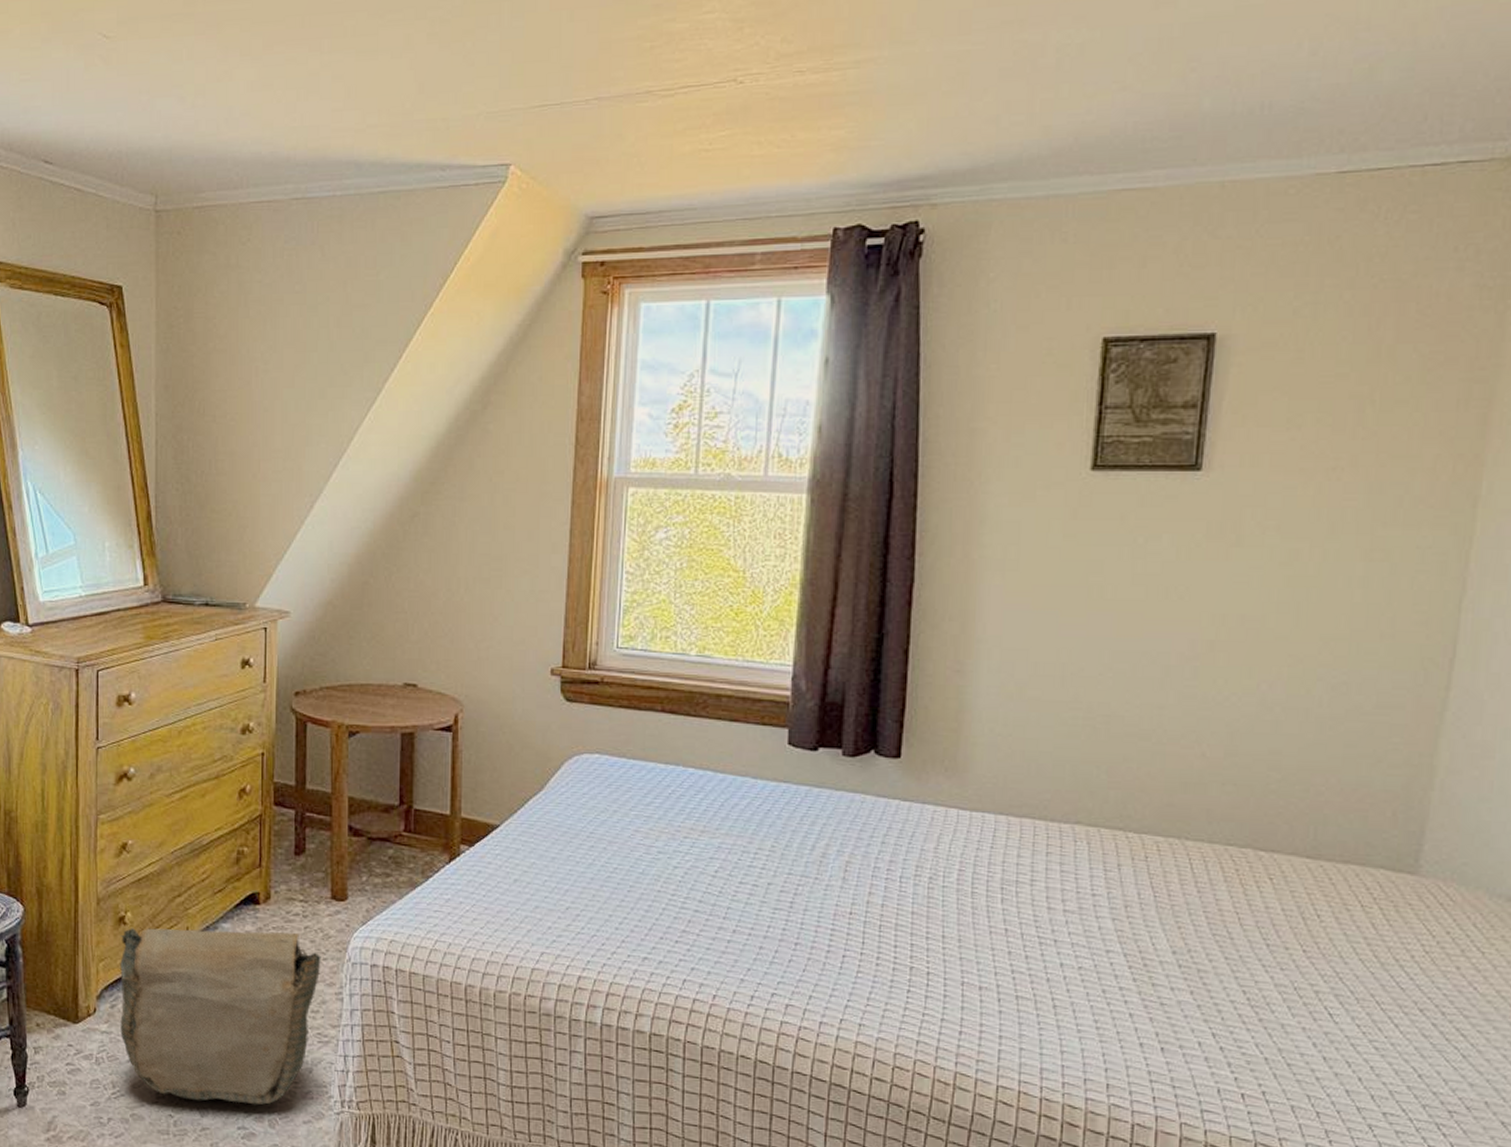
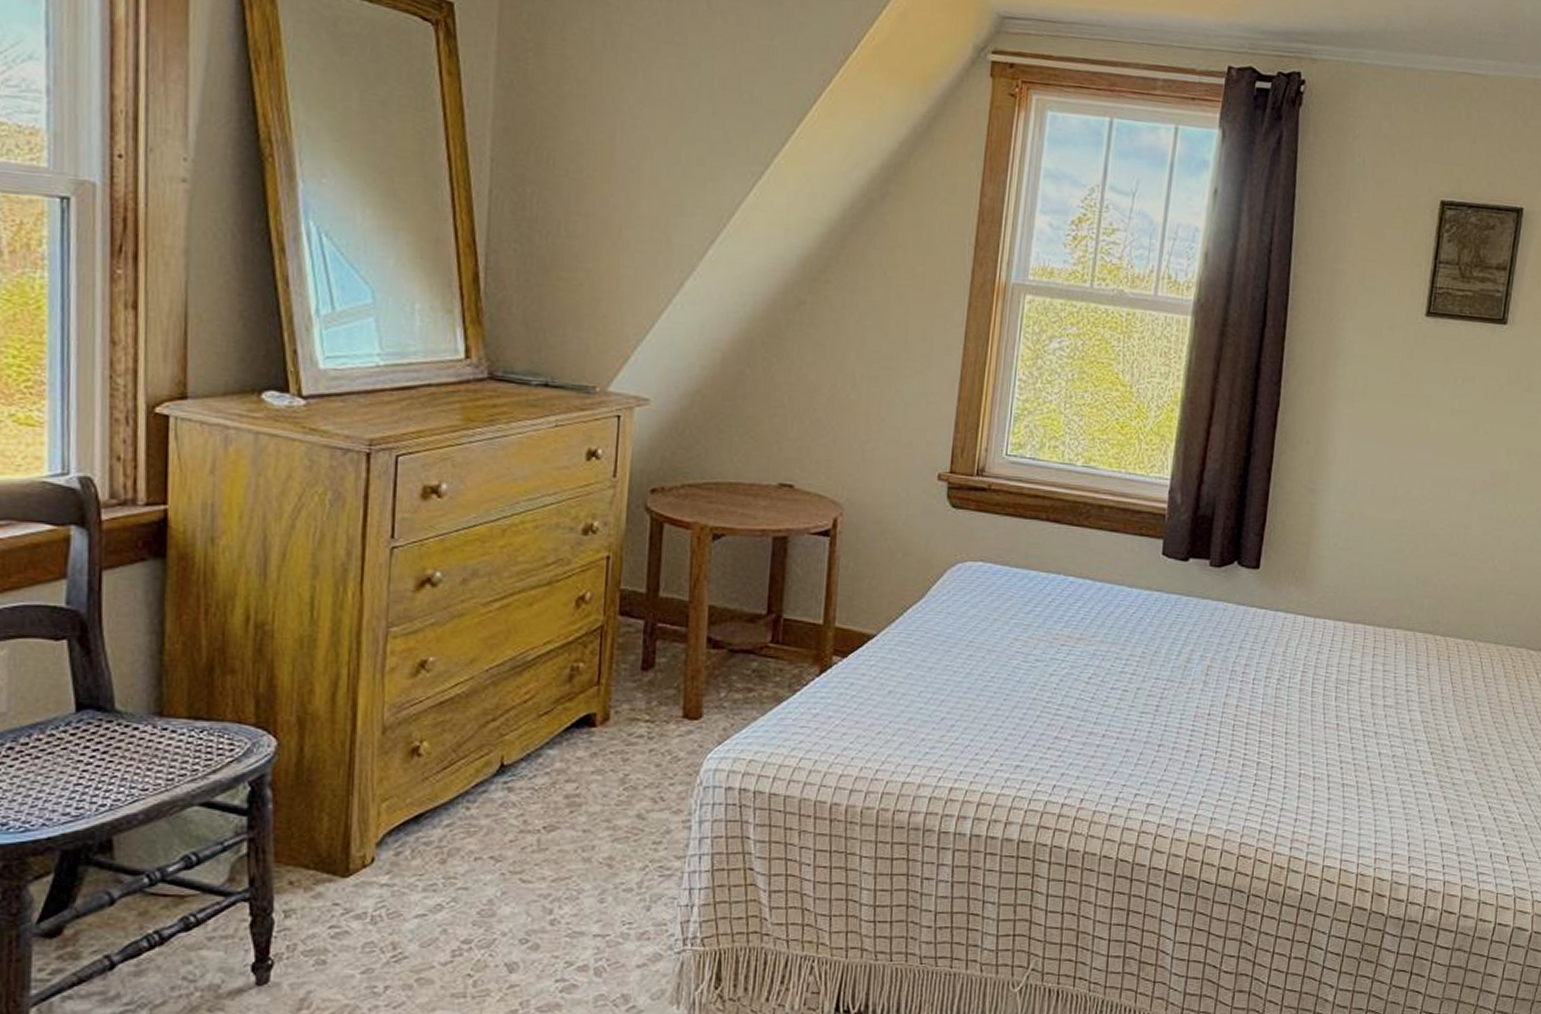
bag: present [120,927,321,1105] -> none [406,756,668,955]

